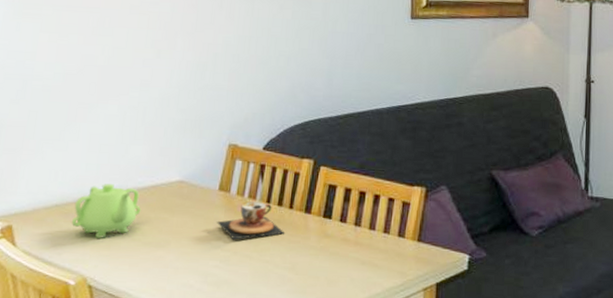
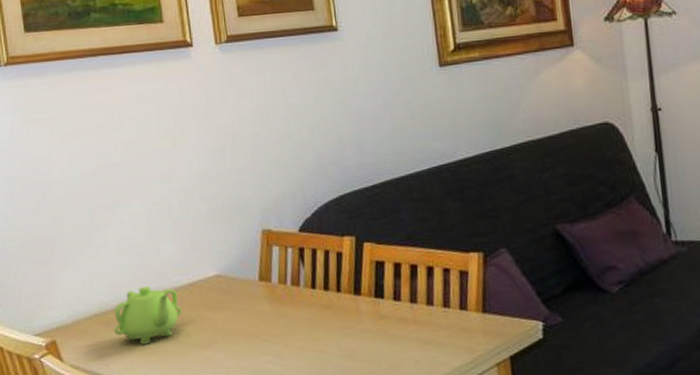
teacup: present [216,201,285,240] -> none [261,288,337,332]

